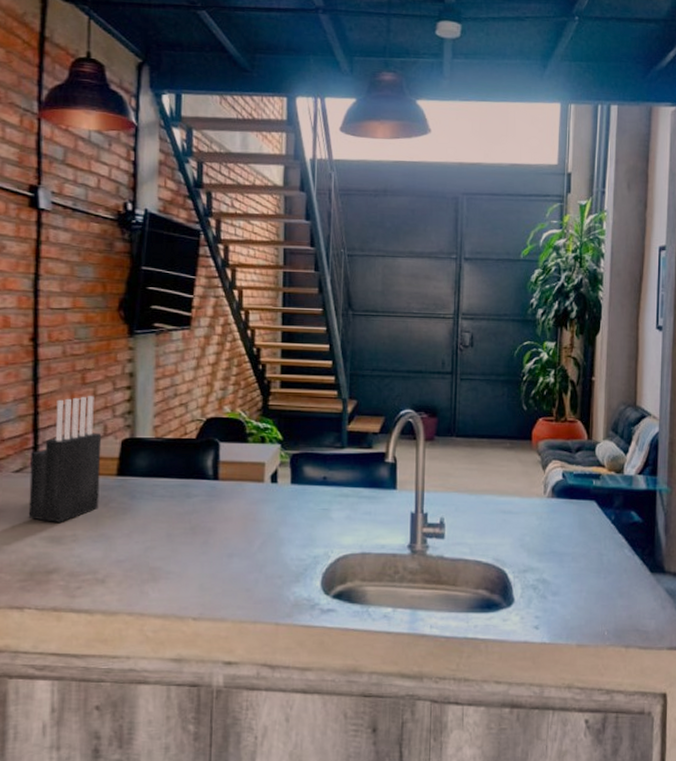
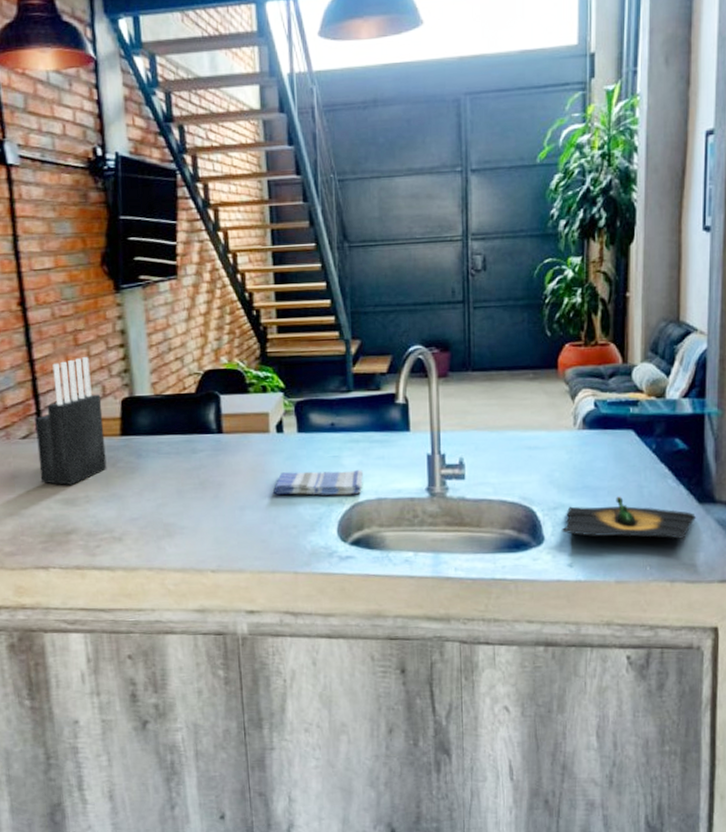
dish towel: none [263,522,350,548] -> present [274,469,363,496]
tequila: none [529,562,649,607] -> present [561,496,697,540]

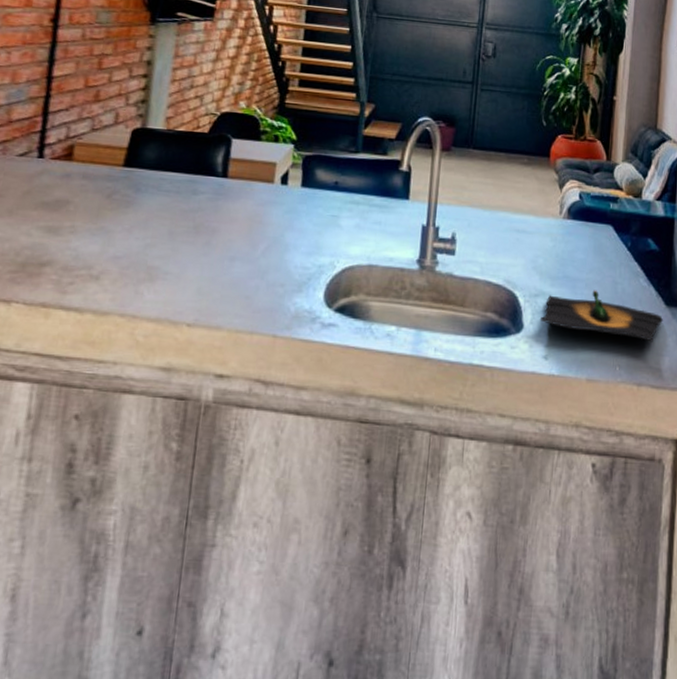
knife block: present [35,357,107,485] -> none [27,82,113,212]
dish towel: present [274,469,363,496] -> none [267,226,359,259]

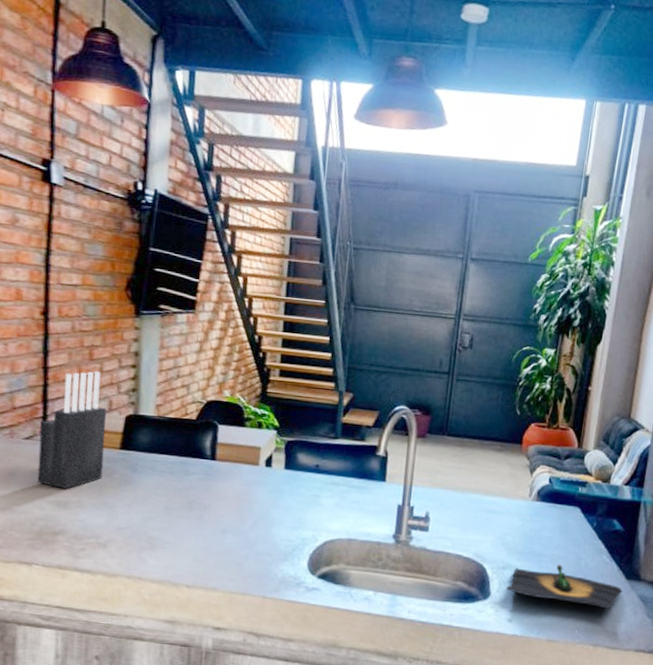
knife block: none [27,82,113,212] -> present [37,372,107,489]

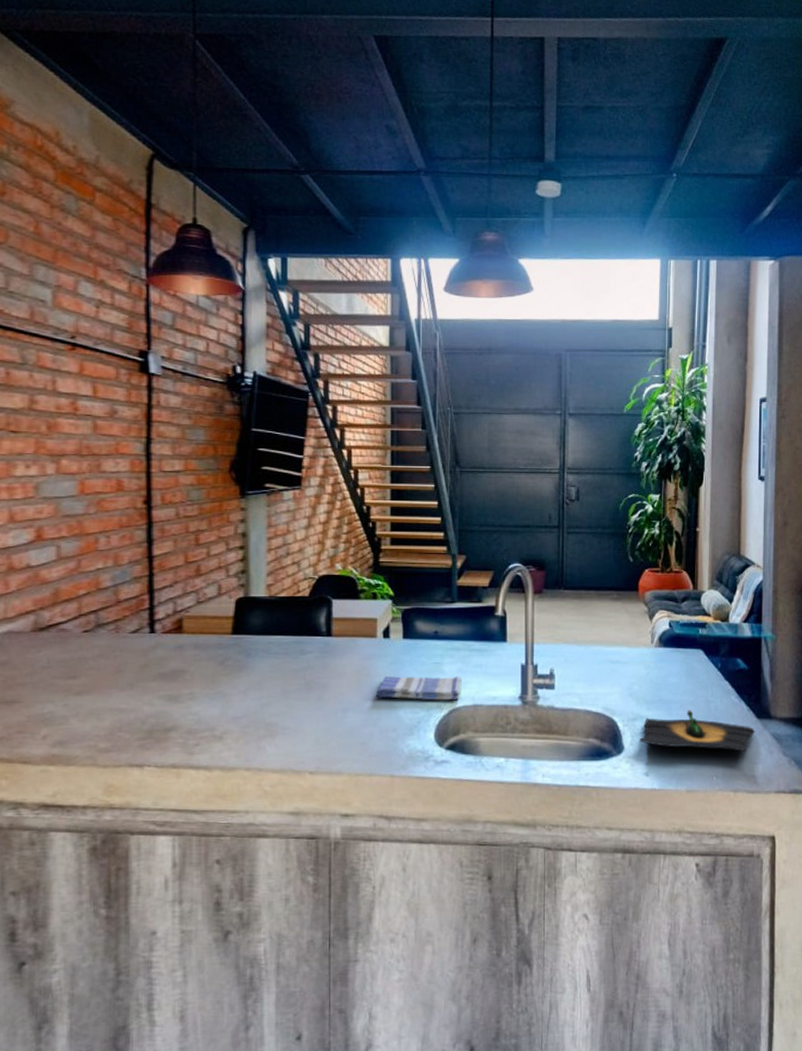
knife block: present [37,372,107,489] -> none [146,557,216,681]
dish towel: none [255,503,338,533] -> present [376,676,462,701]

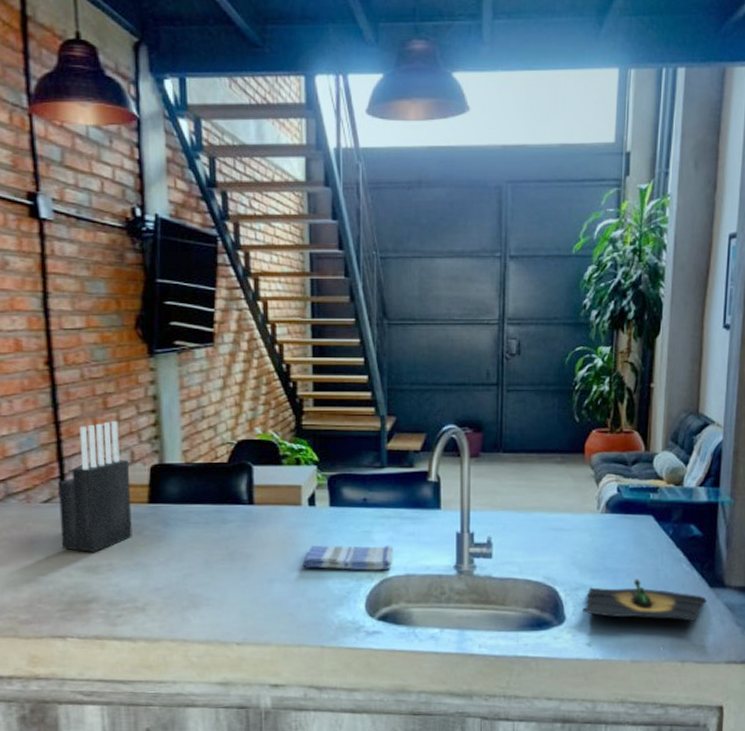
knife block: none [146,557,216,681] -> present [58,421,132,552]

